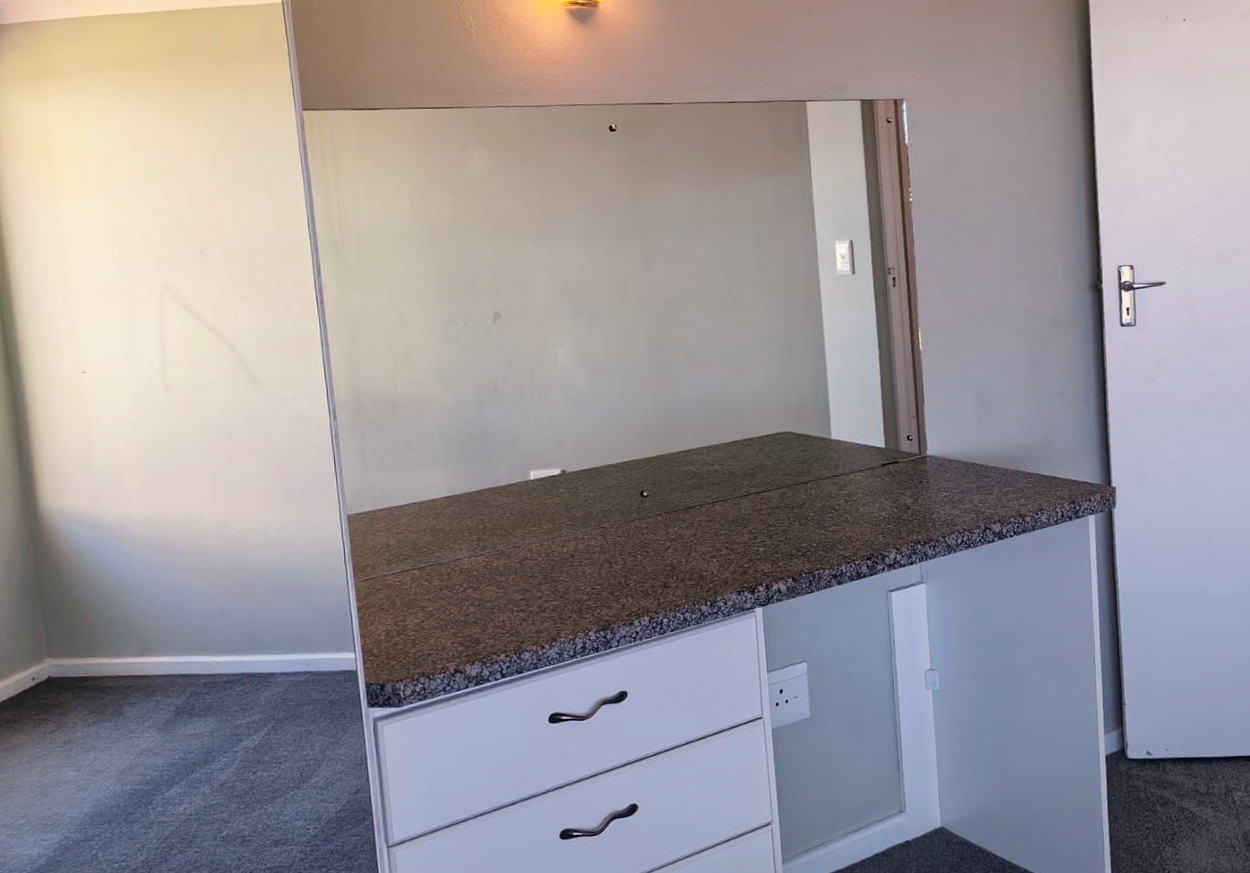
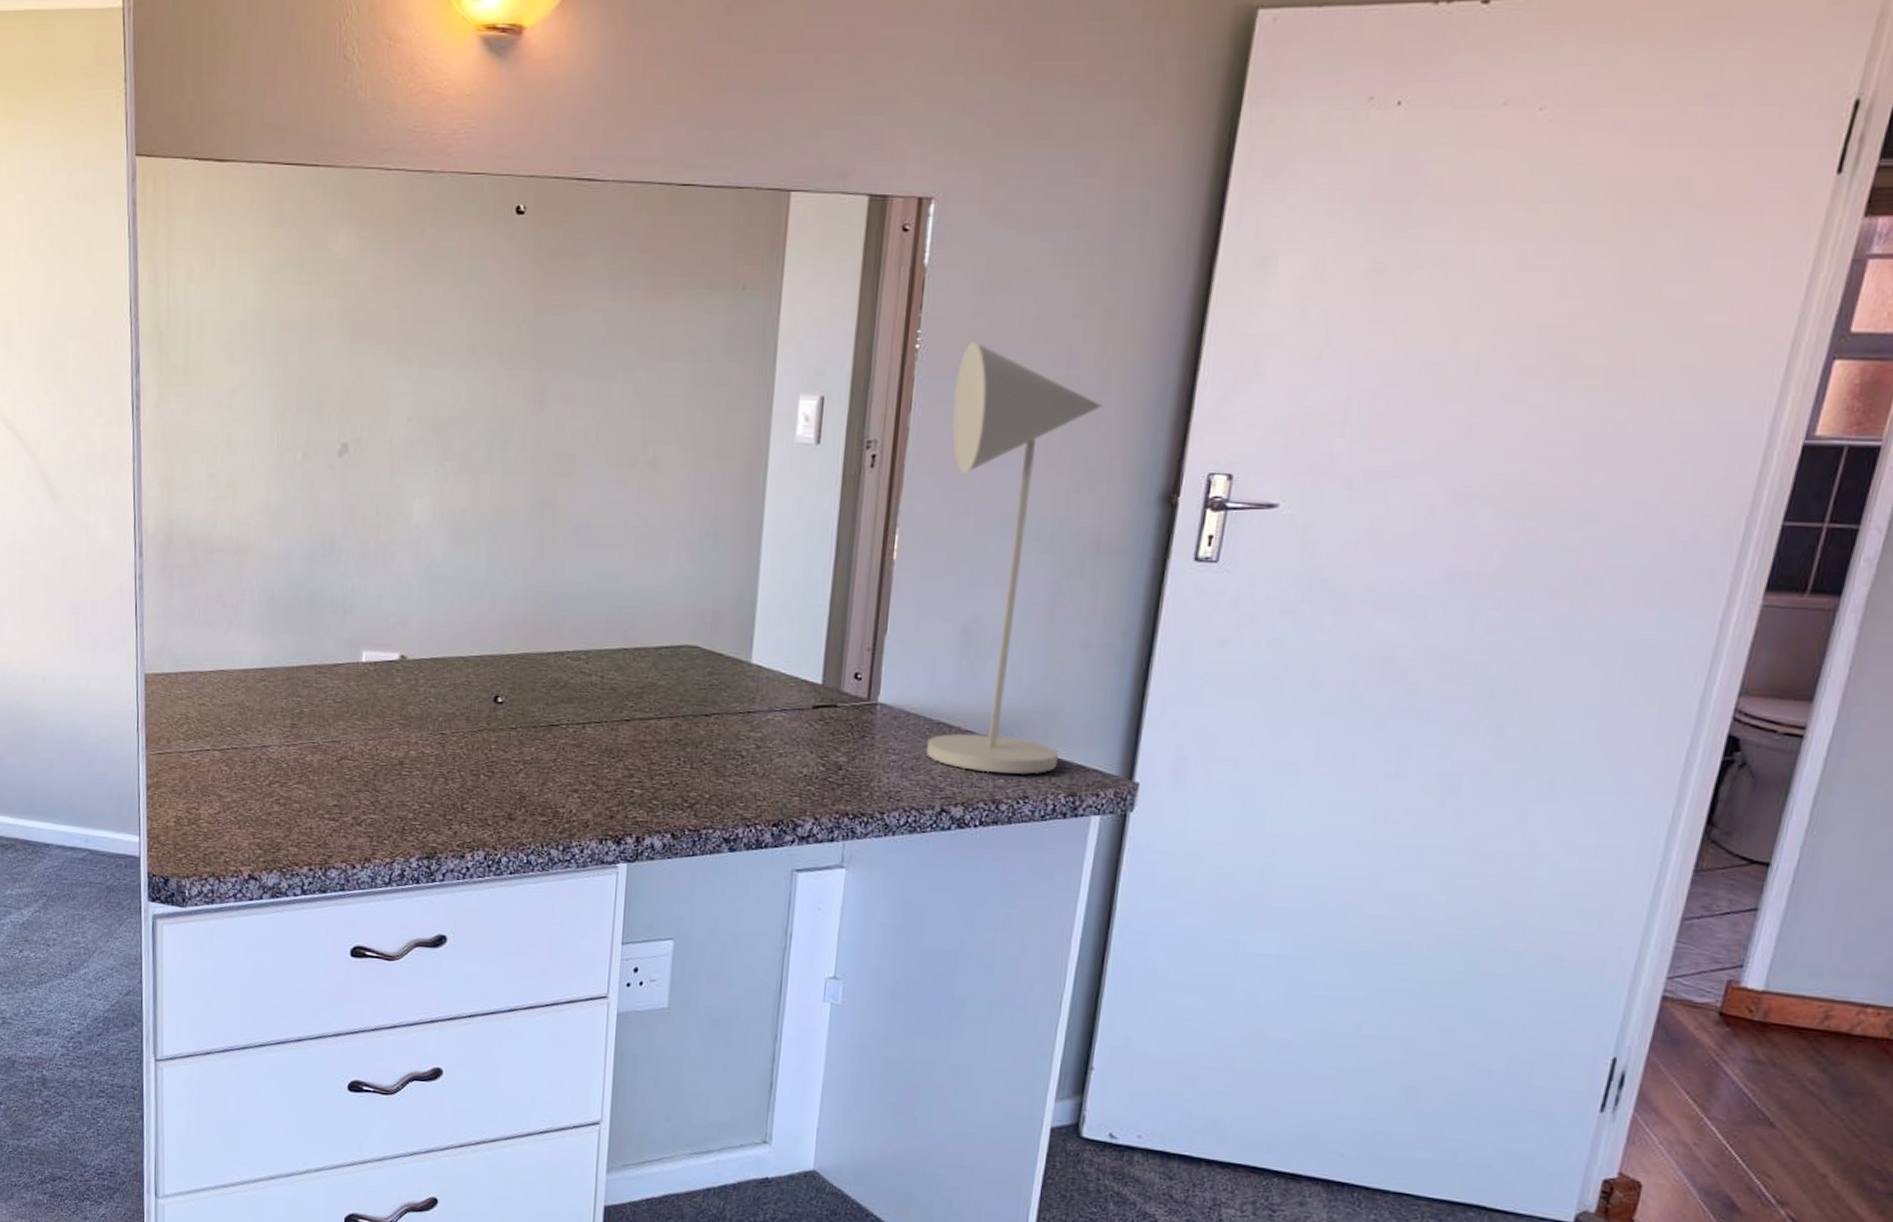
desk lamp: none [941,192,1059,496] -> present [925,341,1102,774]

